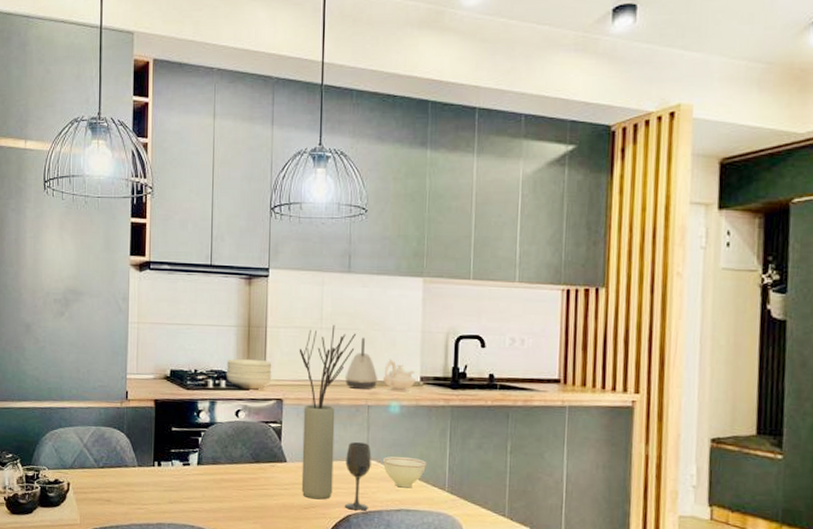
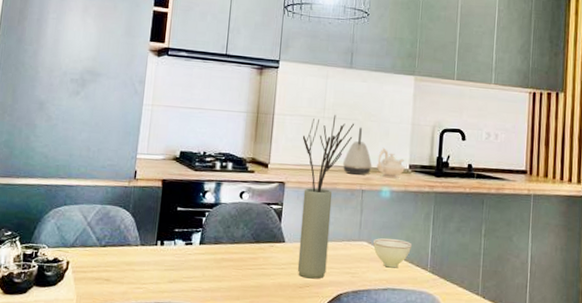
bowl: present [226,359,272,390] -> none [233,143,277,173]
wine glass: present [344,441,371,511] -> none [336,223,363,290]

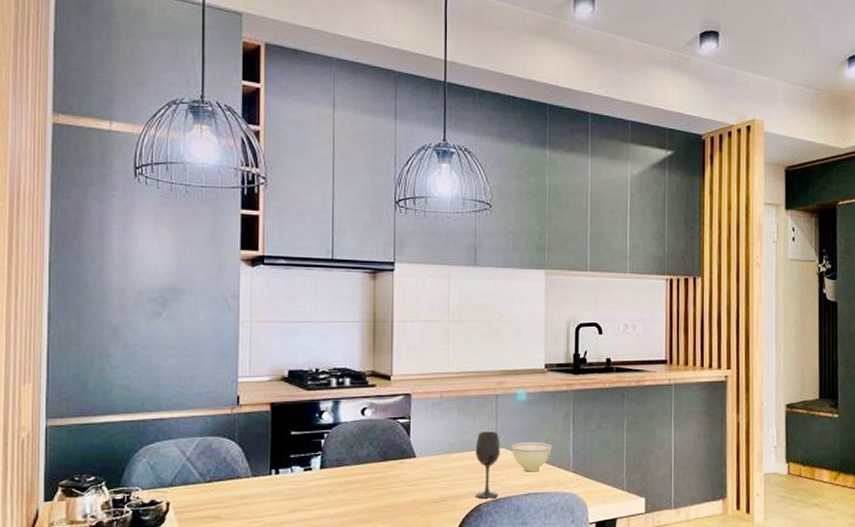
vase: present [297,114,355,279] -> none [426,317,484,492]
wine glass: none [336,223,363,290] -> present [475,431,500,499]
kettle: present [342,127,372,175] -> none [473,328,505,379]
teapot: present [376,147,405,179] -> none [509,348,540,380]

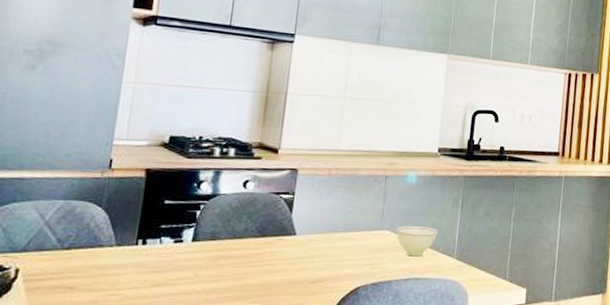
wine glass: present [475,431,500,499] -> none [353,212,386,282]

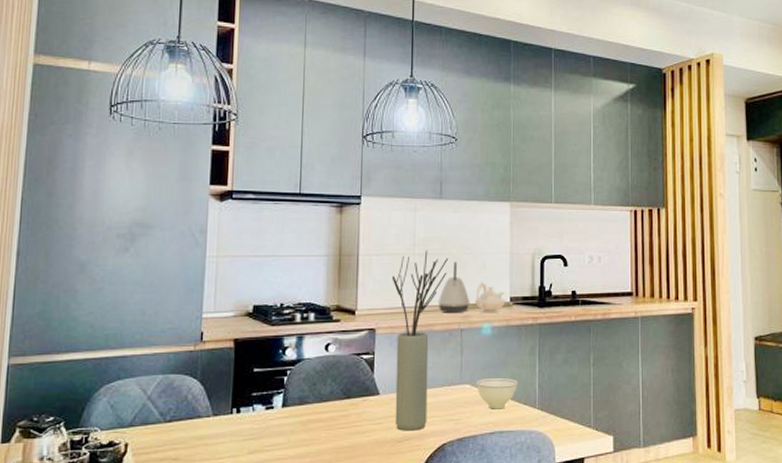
vase: none [309,94,380,273] -> present [391,250,449,431]
kettle: none [364,108,398,160] -> present [437,261,470,313]
teapot: none [402,130,434,163] -> present [474,281,505,314]

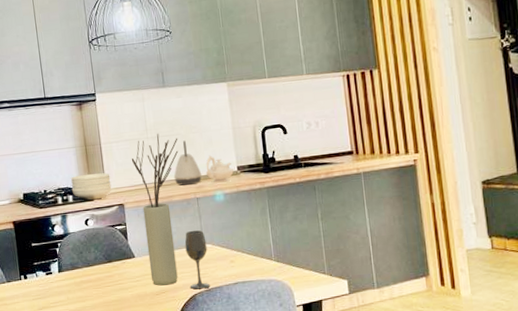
bowl: none [315,289,364,321] -> present [70,172,112,201]
wine glass: none [439,366,465,438] -> present [184,230,210,290]
bowl: present [476,377,519,410] -> none [216,236,254,264]

